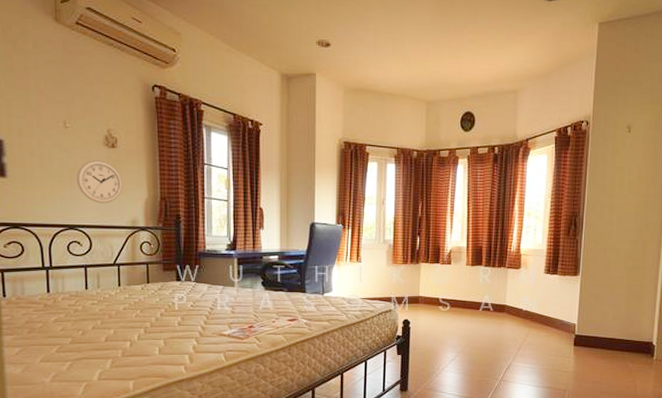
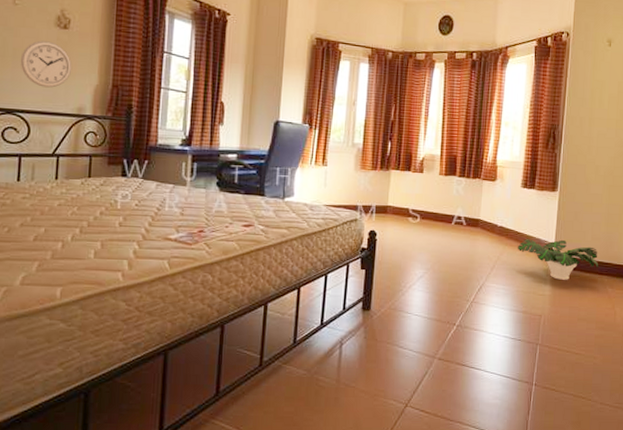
potted plant: none [542,321,620,357] -> present [518,239,599,280]

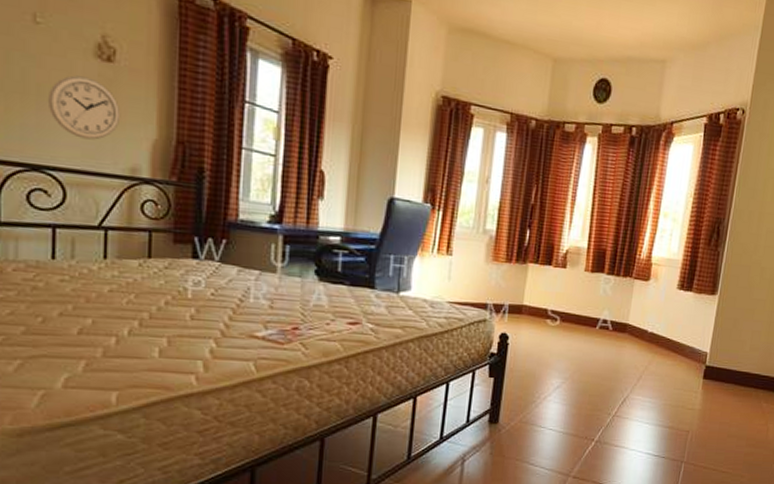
potted plant: present [518,239,599,280] -> none [668,347,755,393]

